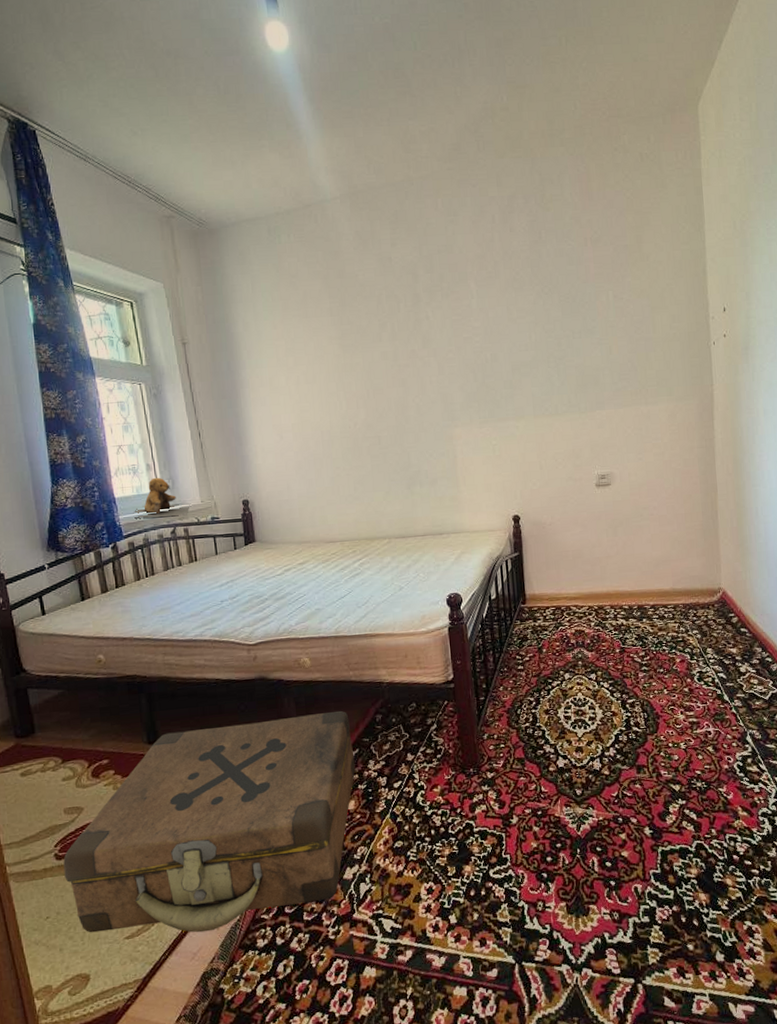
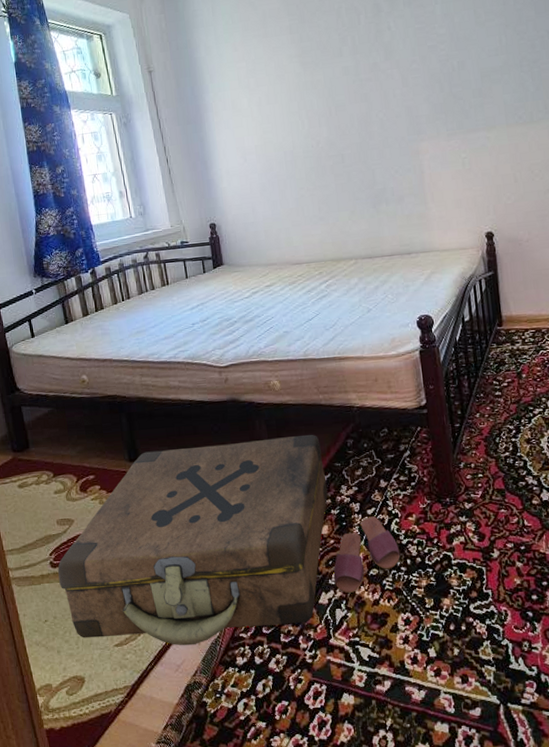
teddy bear: present [133,477,189,519] -> none [108,204,160,245]
slippers: none [358,789,425,867] -> present [333,516,401,593]

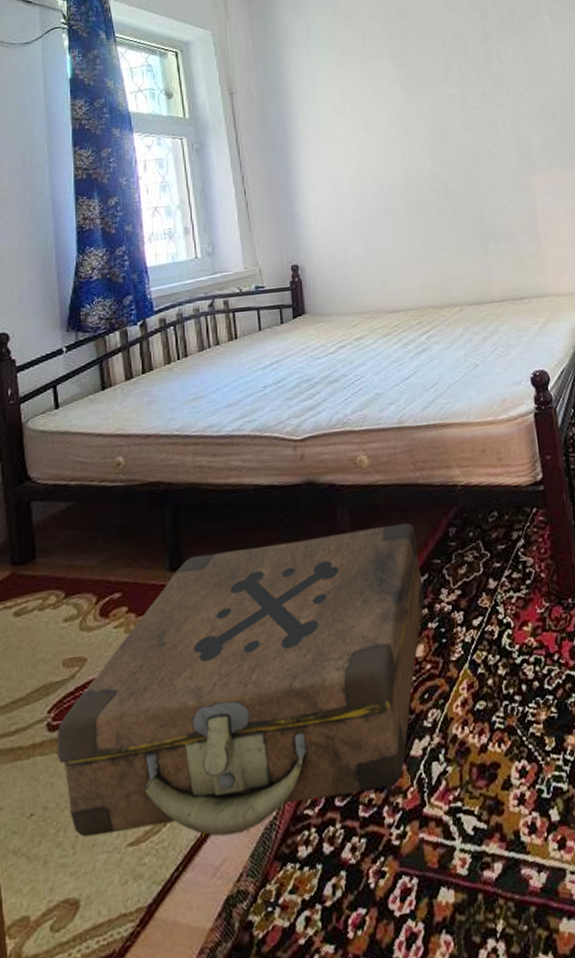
slippers: present [333,516,401,593] -> none [429,628,514,738]

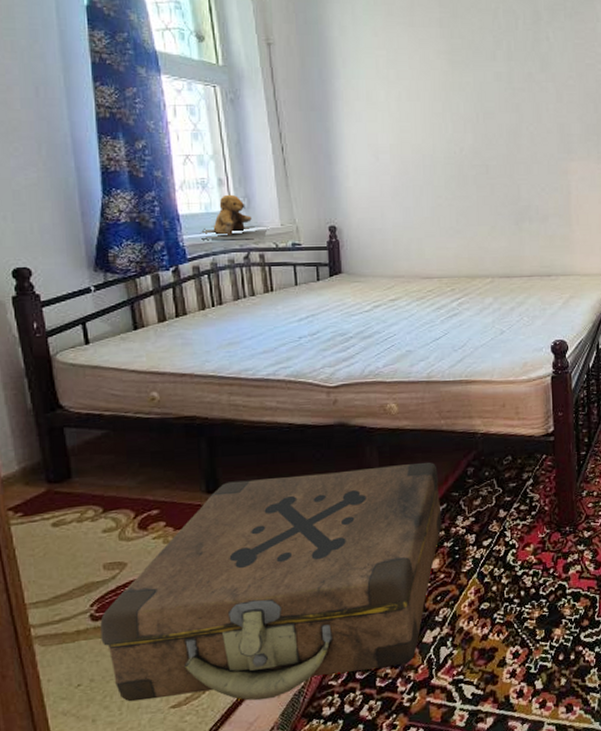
teddy bear: none [166,242,230,290] -> present [200,194,267,241]

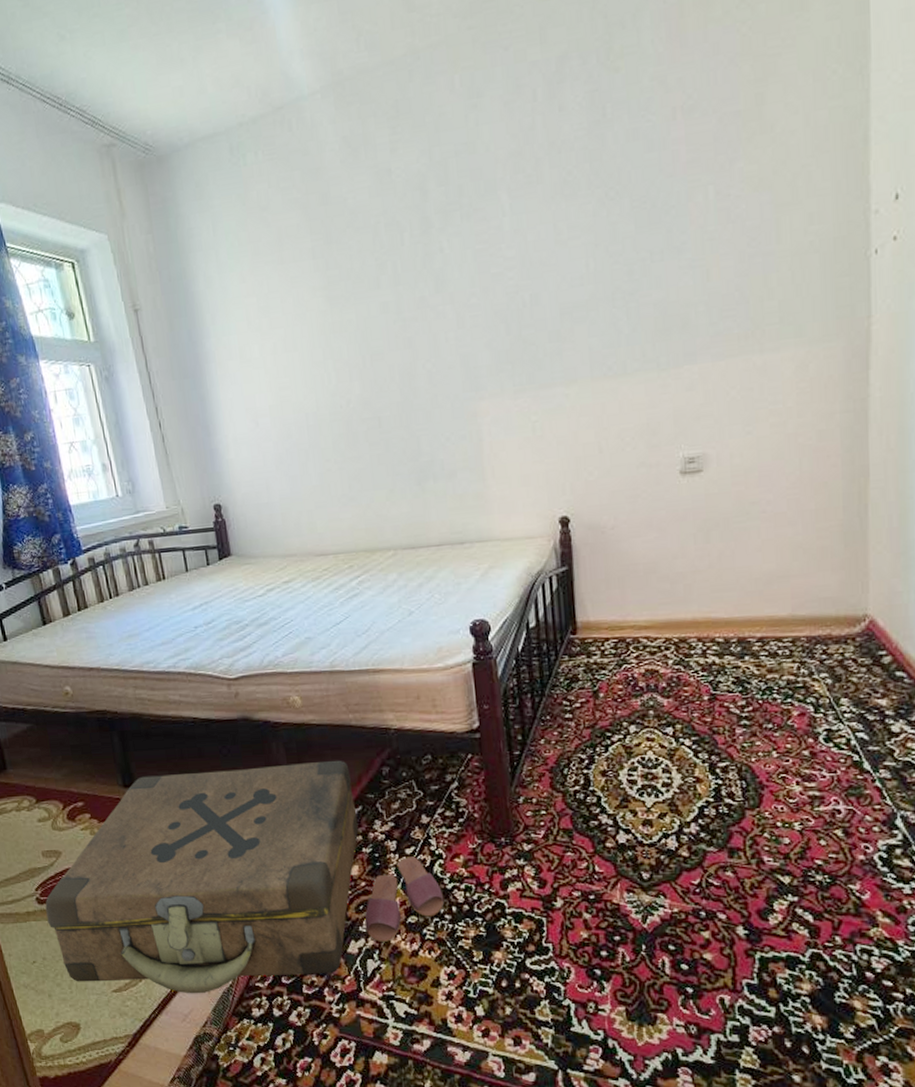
teddy bear: present [200,194,267,241] -> none [91,479,153,530]
slippers: none [441,548,514,630] -> present [364,856,445,942]

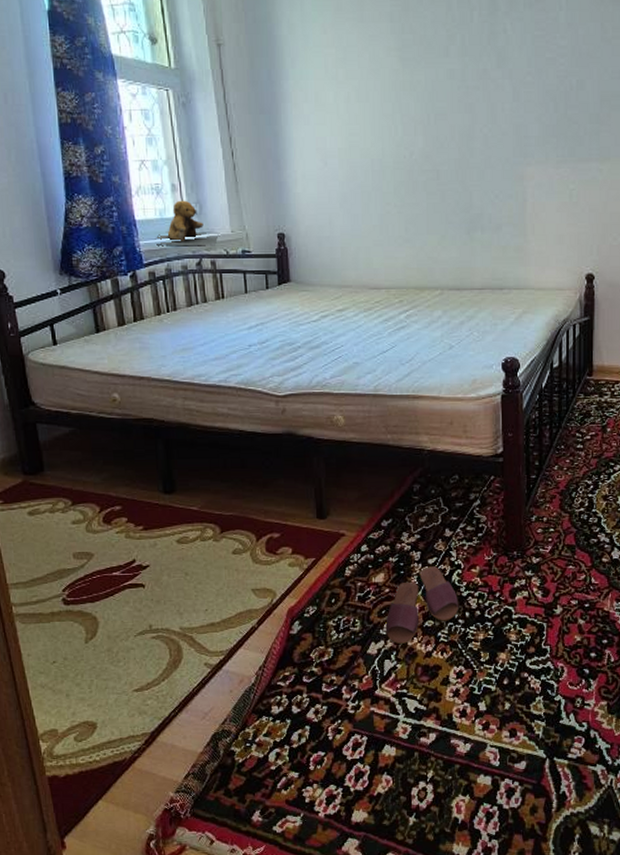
suitcase: present [45,760,359,994] -> none [71,476,387,693]
teddy bear: none [91,479,153,530] -> present [155,200,218,248]

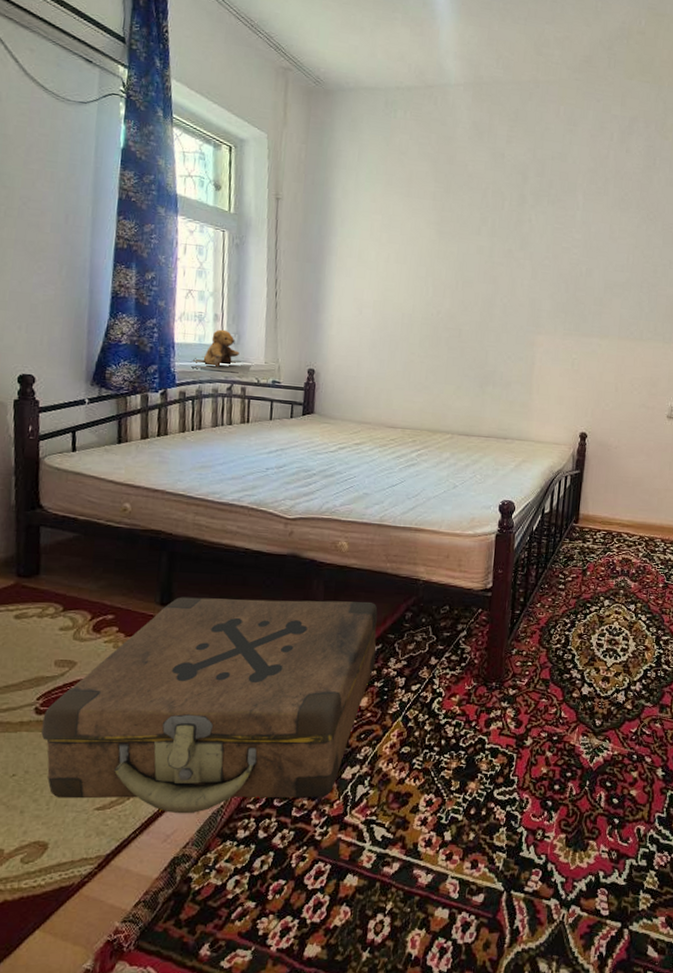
suitcase: none [71,476,387,693] -> present [41,597,378,814]
slippers: present [385,566,459,644] -> none [362,693,437,769]

